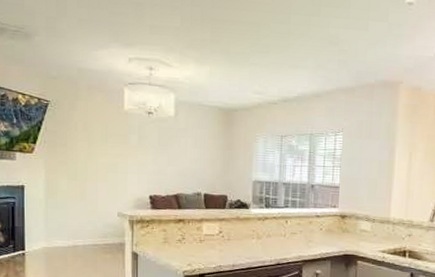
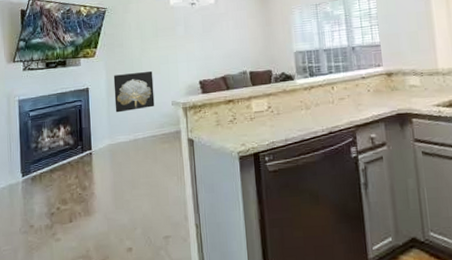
wall art: none [53,176,99,216] -> present [113,71,155,113]

